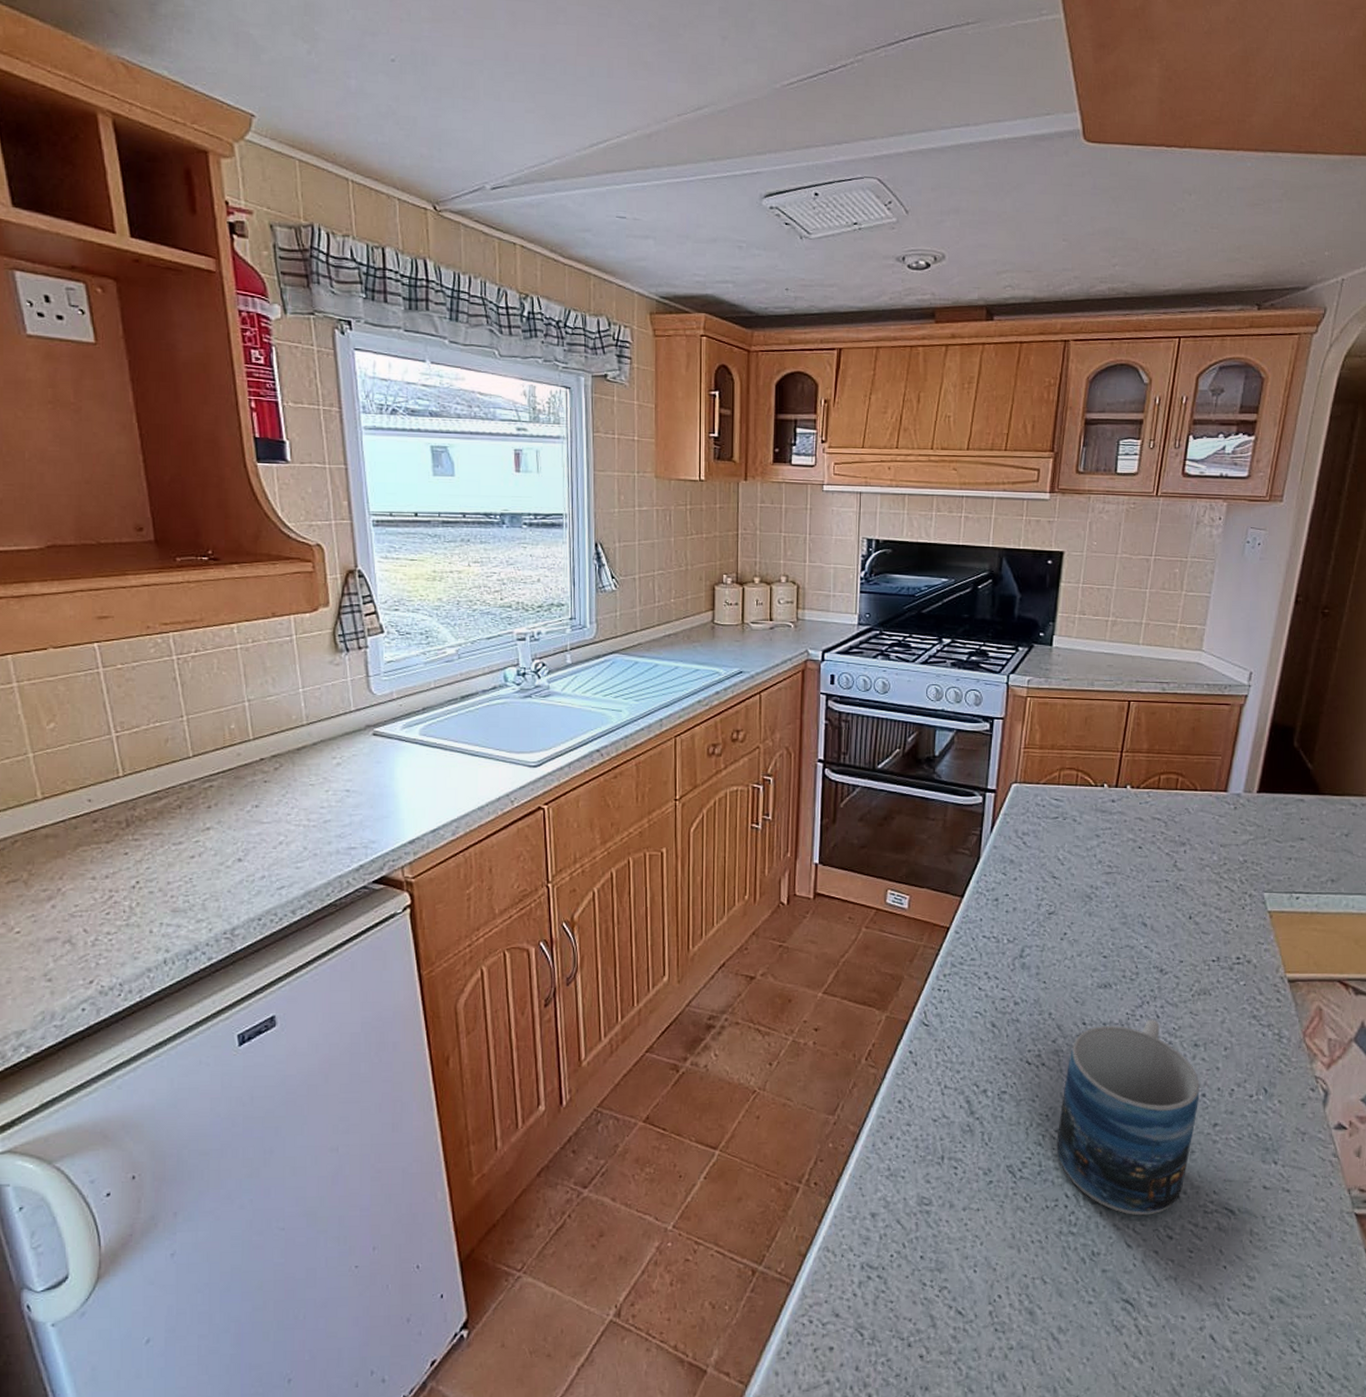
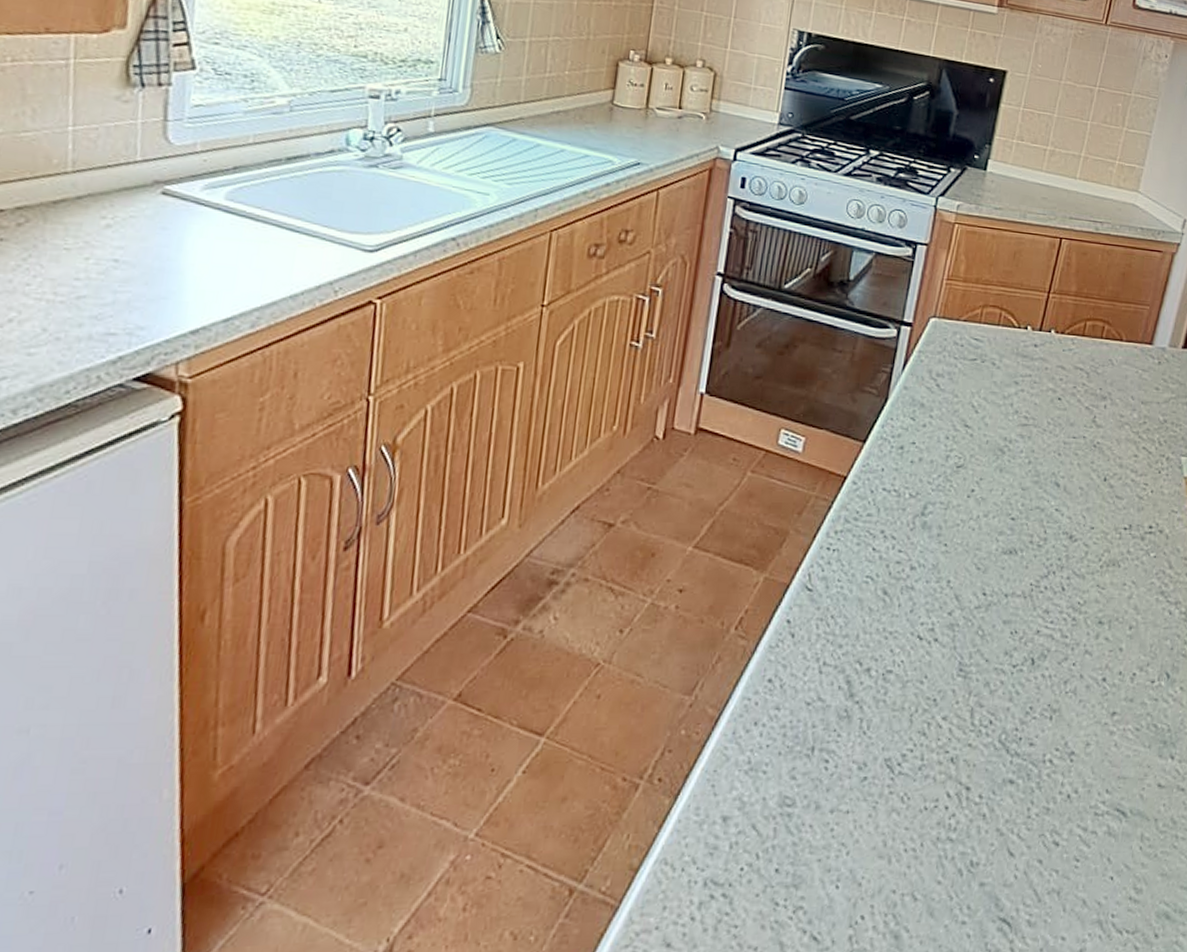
mug: present [1056,1019,1200,1216] -> none [942,591,1101,819]

